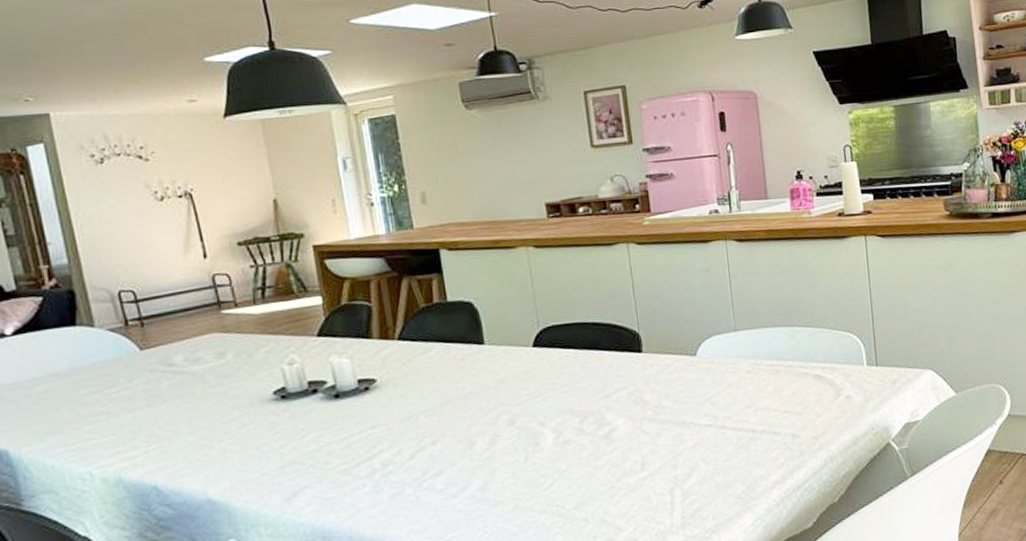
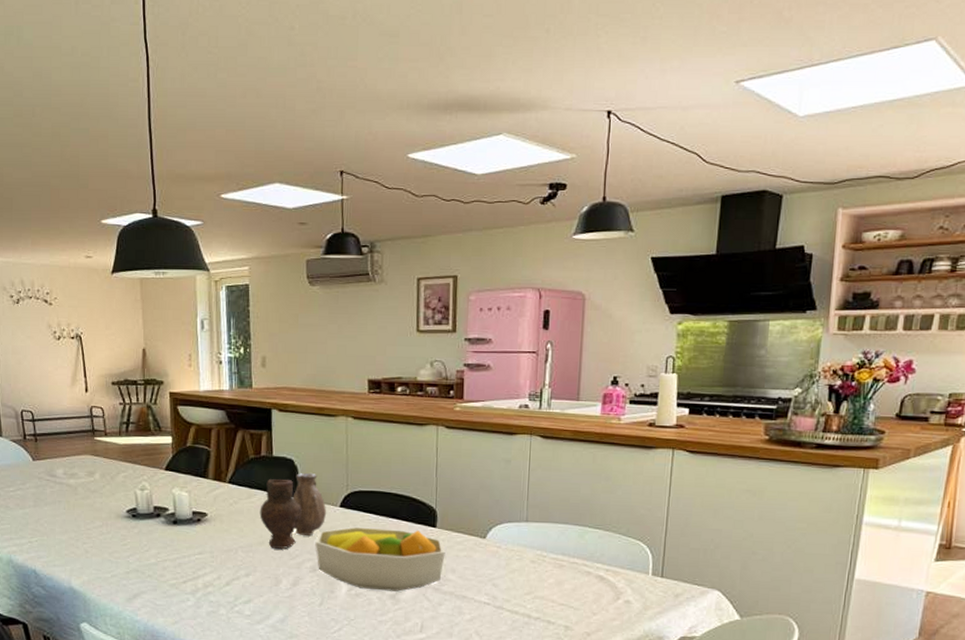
vase: none [439,314,519,407] -> present [259,473,327,549]
fruit bowl: none [509,359,657,434] -> present [315,526,446,592]

